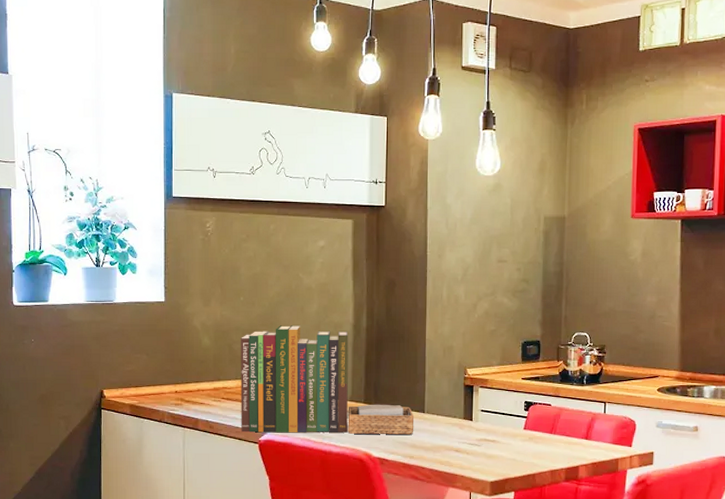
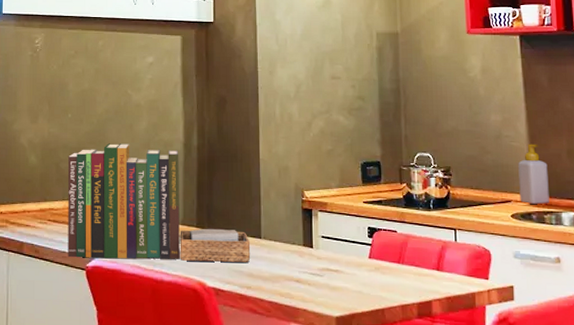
soap bottle: none [667,323,695,380] -> present [518,144,550,205]

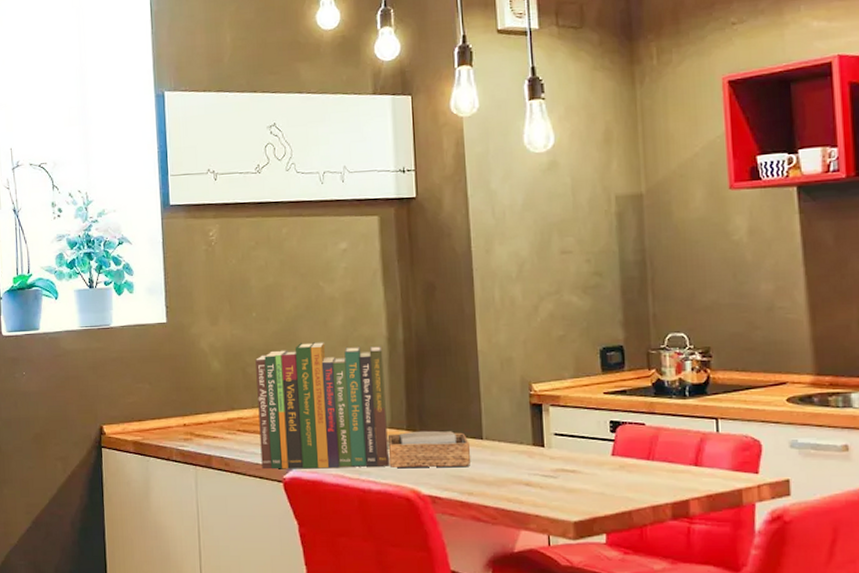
soap bottle: present [518,144,550,205] -> none [795,314,835,386]

